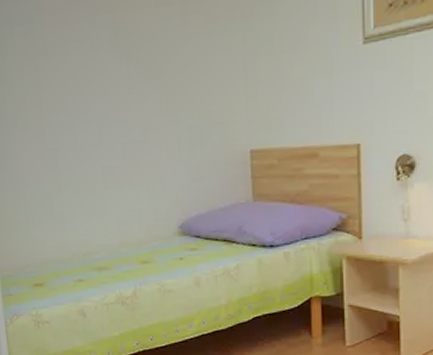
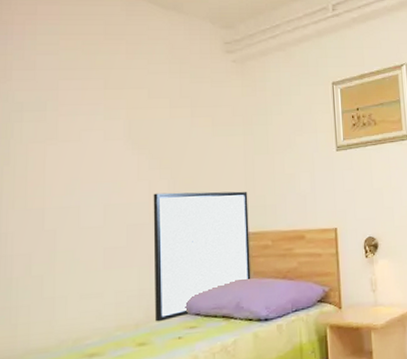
wall art: none [145,102,254,242] -> present [153,191,251,322]

